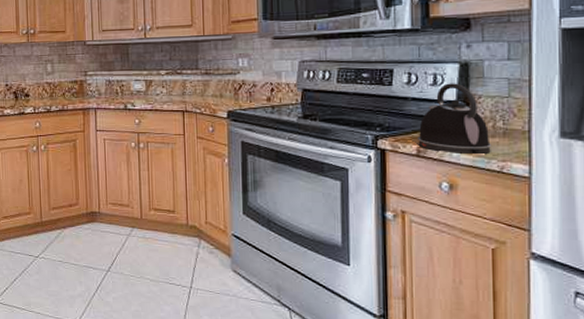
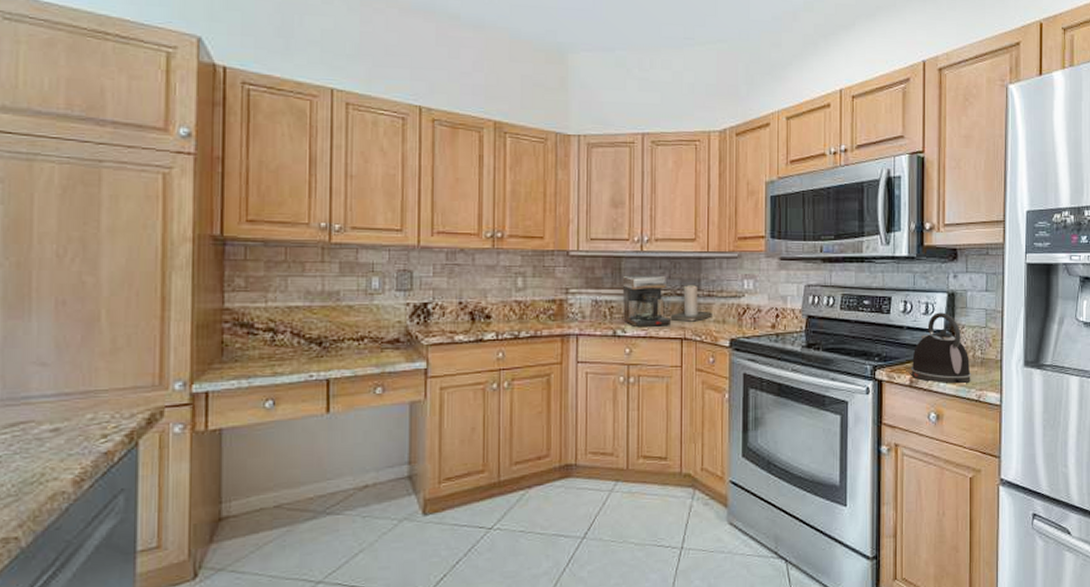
coffee maker: none [130,56,174,102] -> present [622,274,672,328]
paper towel roll: none [172,65,210,97] -> present [670,285,712,322]

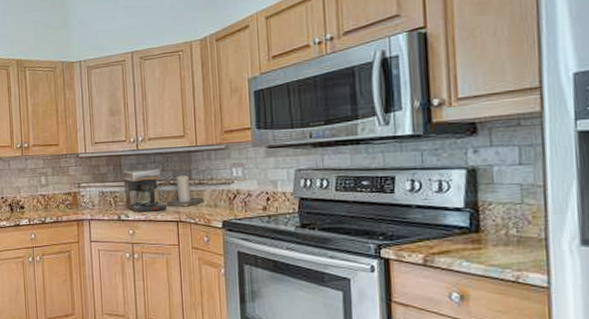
kettle: present [911,312,972,384] -> none [424,189,506,264]

